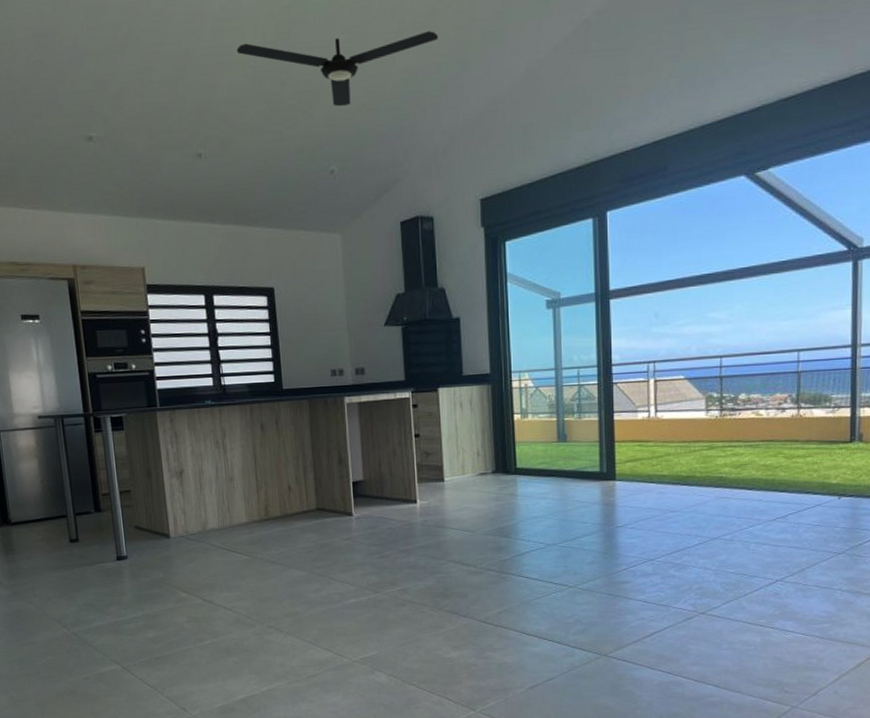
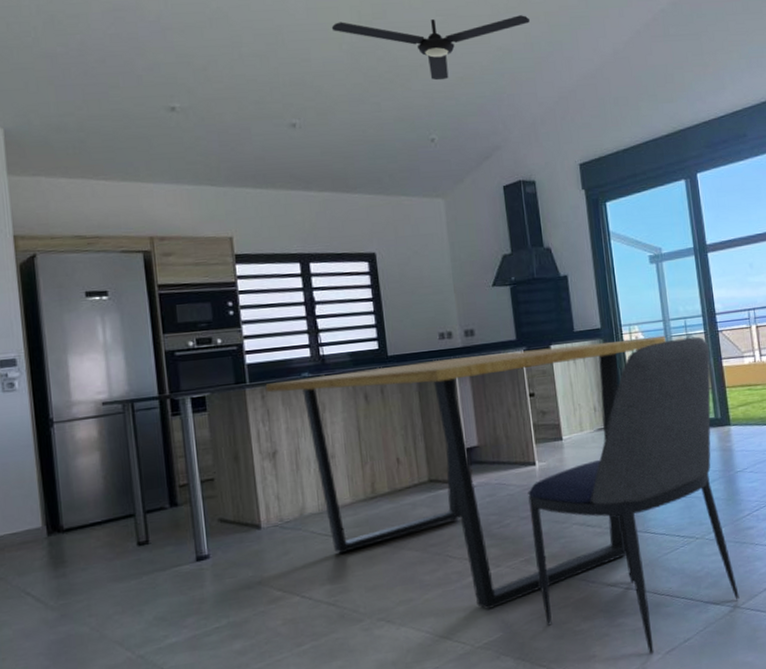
dining table: none [173,384,556,630] -> present [265,335,666,610]
chair: none [408,387,607,686] -> present [528,336,740,653]

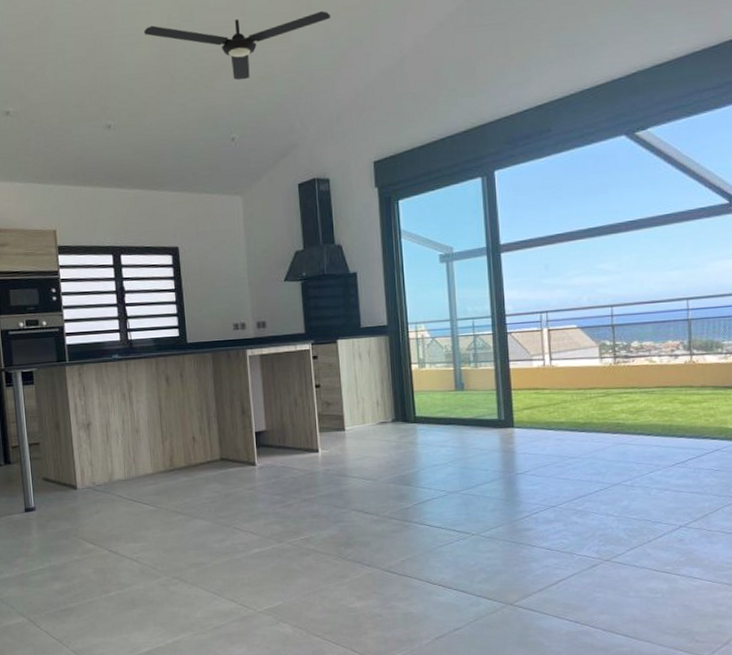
dining table: present [265,335,666,610] -> none [81,335,452,580]
chair: present [528,336,740,653] -> none [310,337,513,637]

